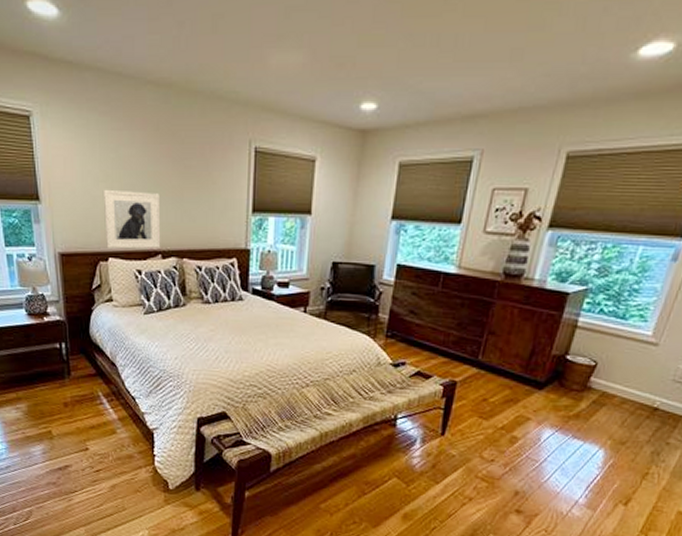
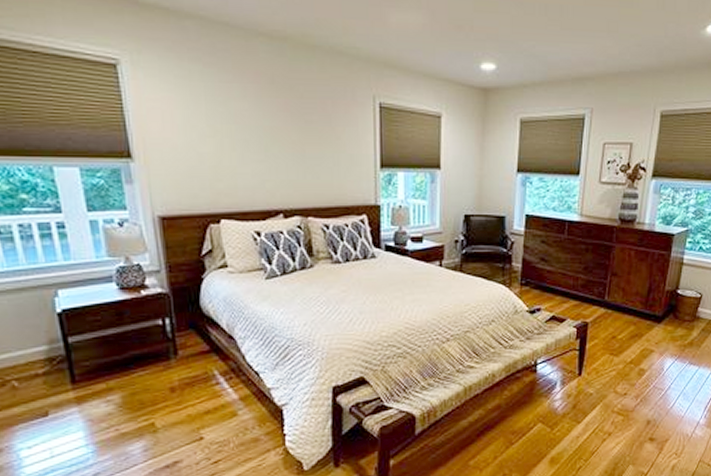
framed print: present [103,189,161,249] -> none [211,145,282,209]

